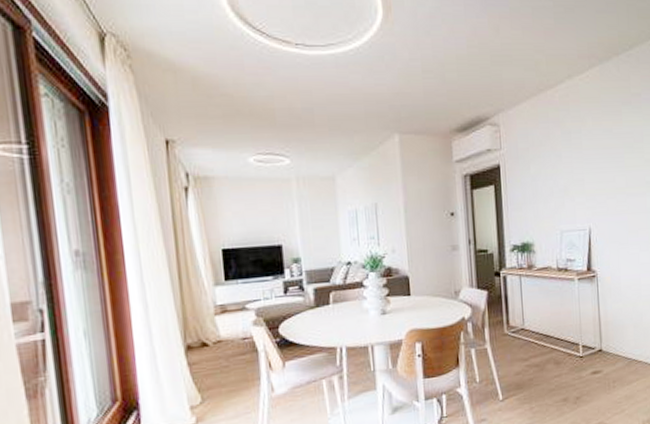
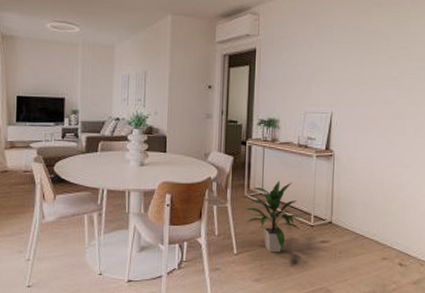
indoor plant: none [505,311,569,392] -> present [244,180,301,252]

